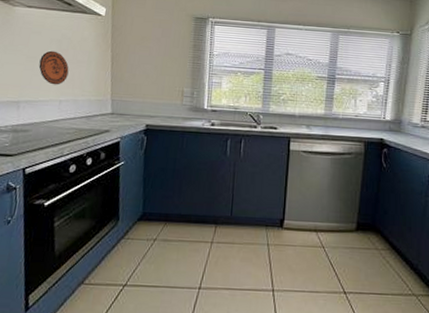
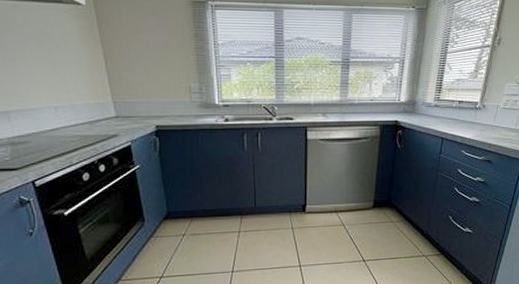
decorative plate: present [38,50,69,85] -> none [20,51,58,90]

